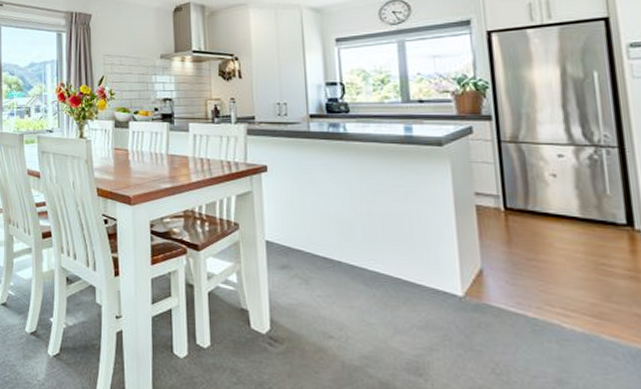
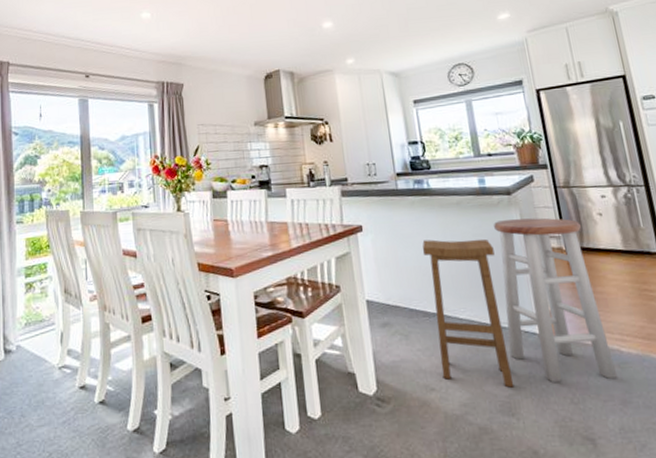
bar stool: none [332,186,425,348] -> present [422,239,515,388]
bar stool: none [418,173,555,355] -> present [494,217,618,383]

